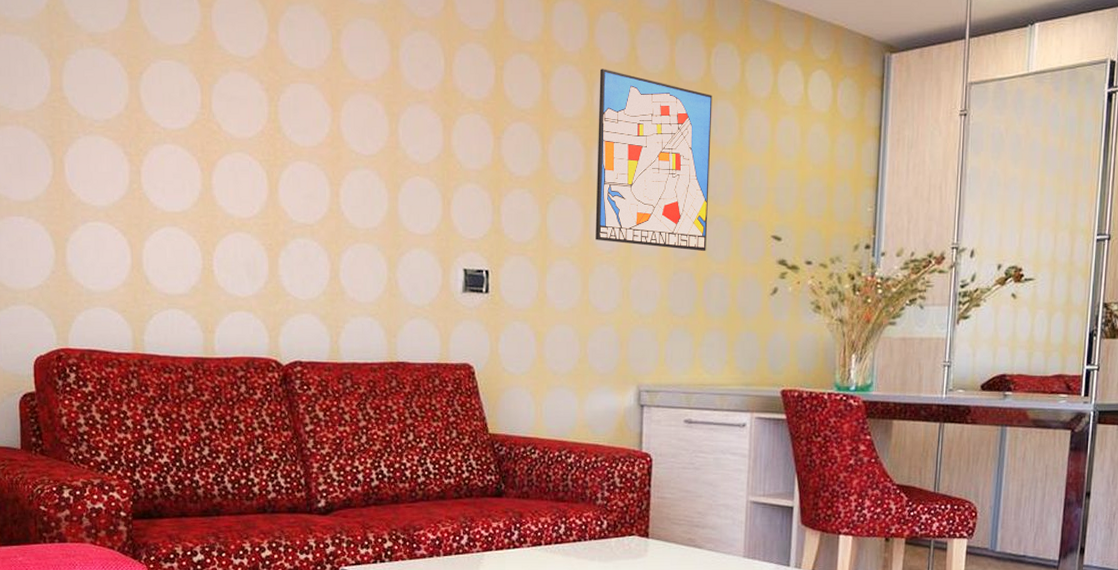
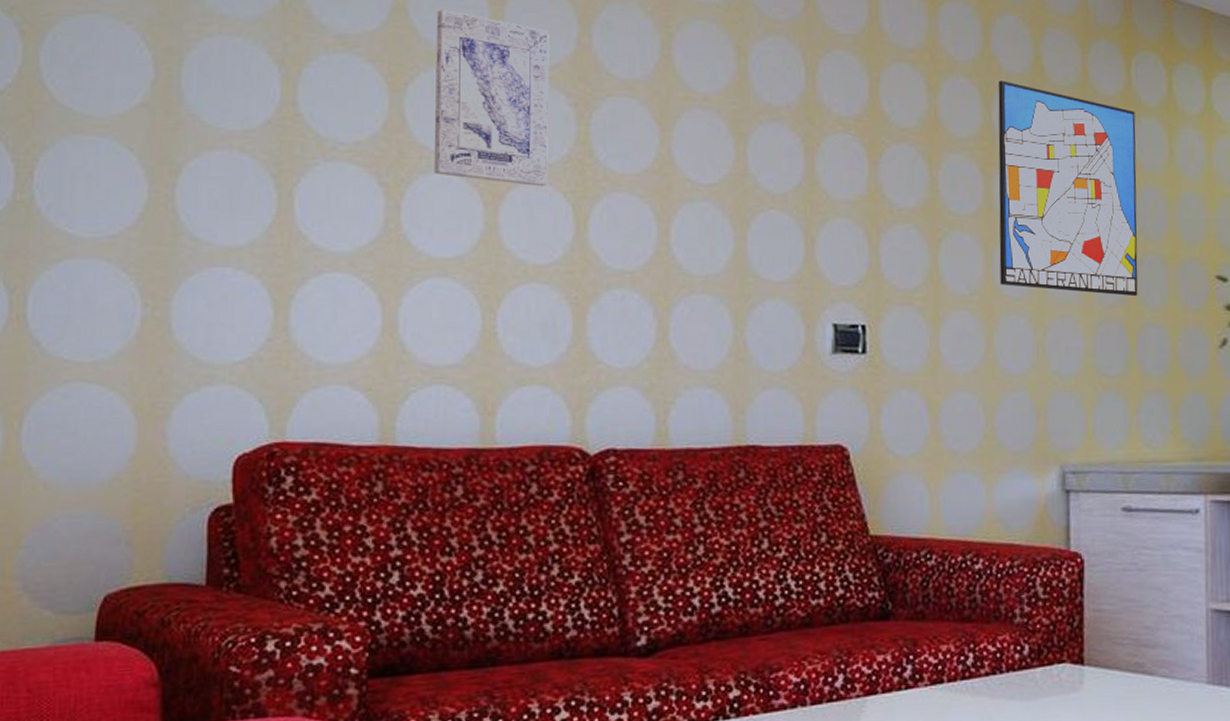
wall art: none [161,12,248,156] -> present [434,10,549,187]

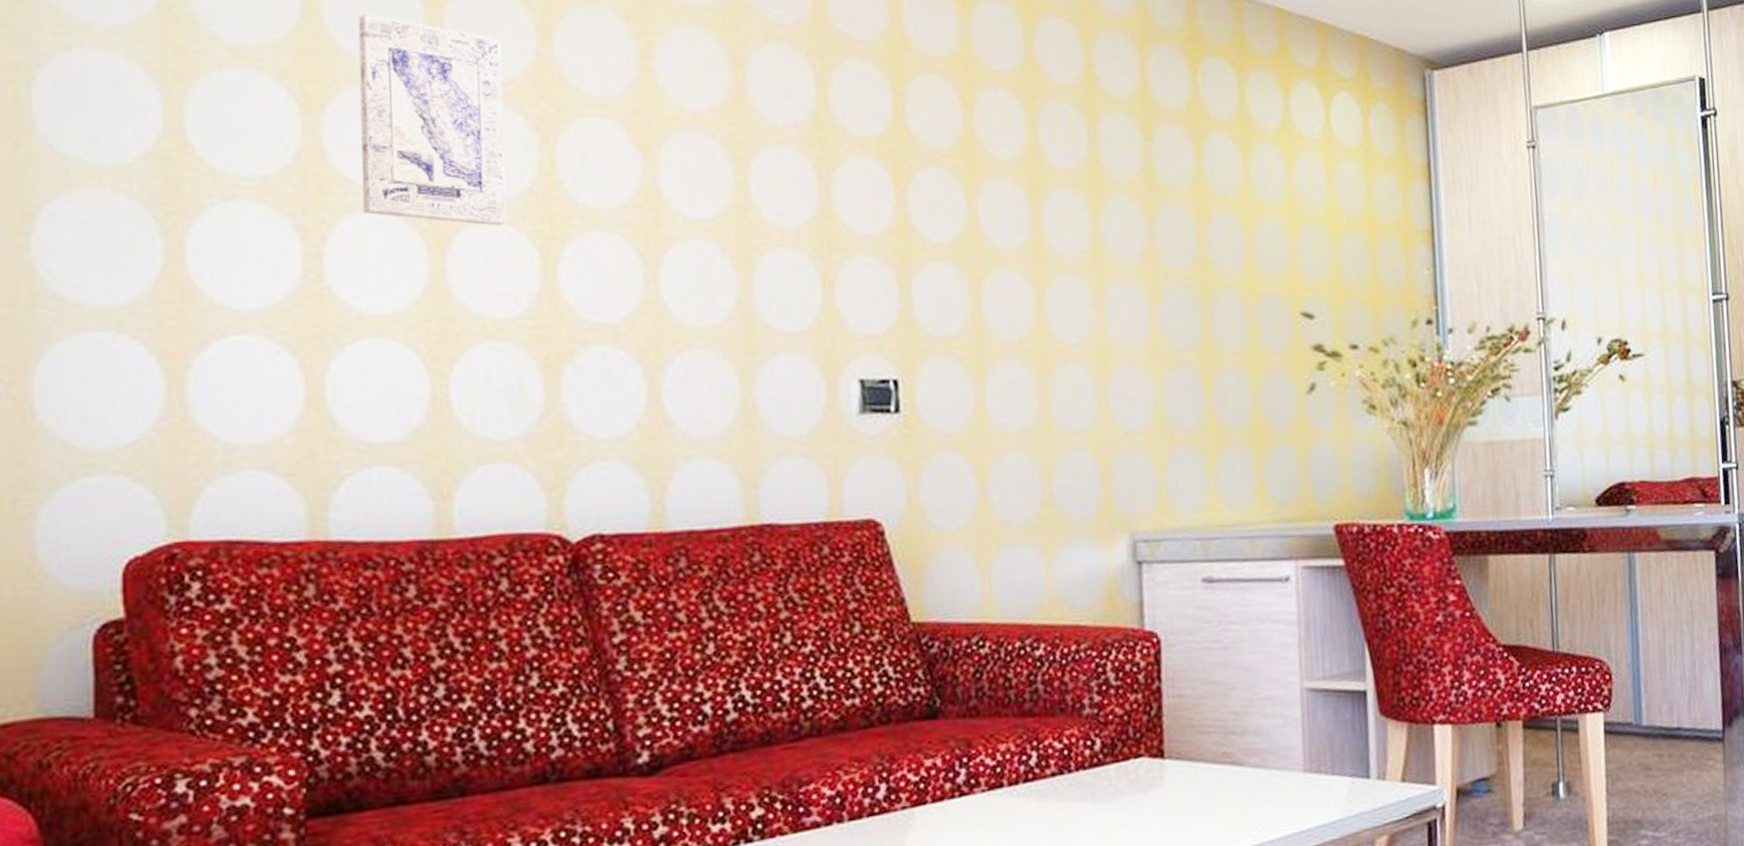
wall art: present [998,81,1138,297] -> none [1044,93,1213,339]

